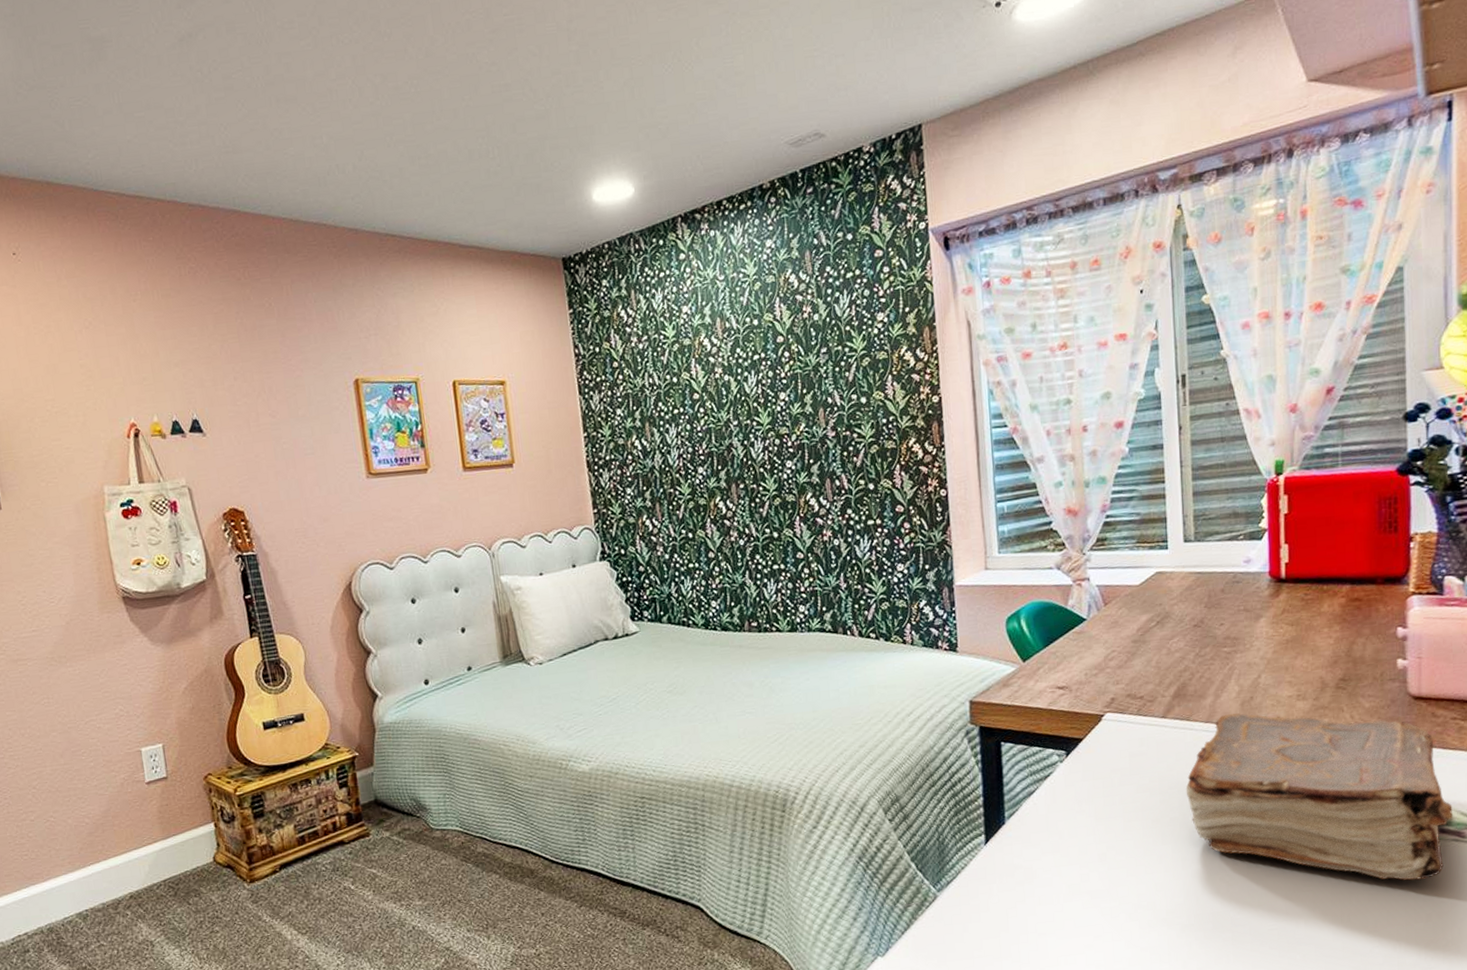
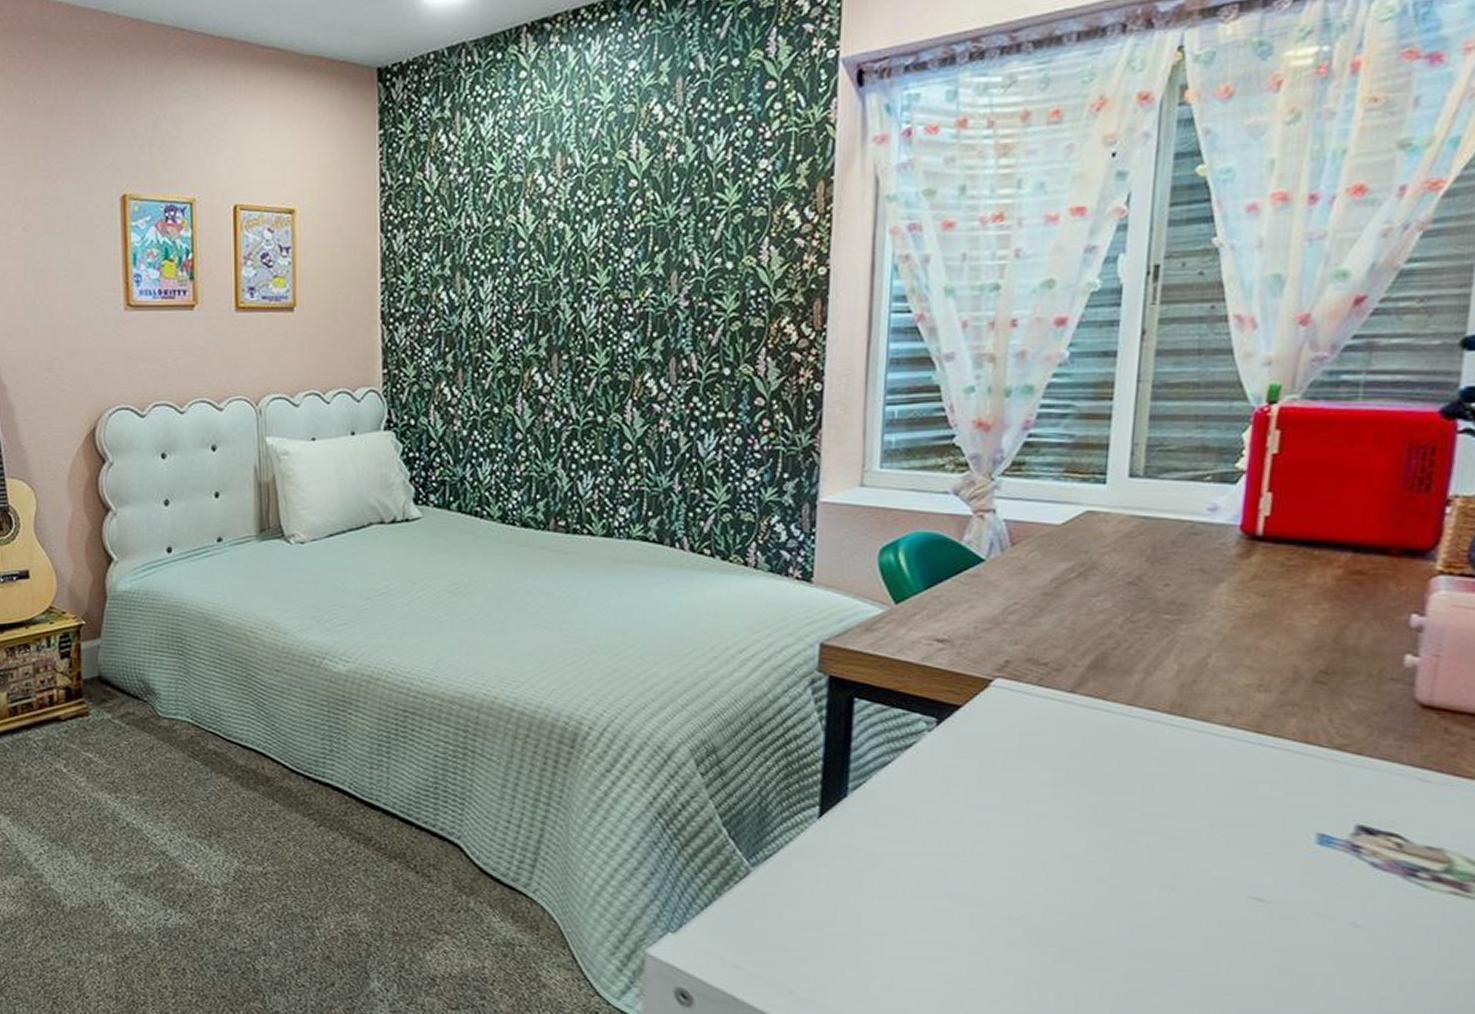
book: present [1185,713,1452,880] -> none [1089,697,1456,936]

